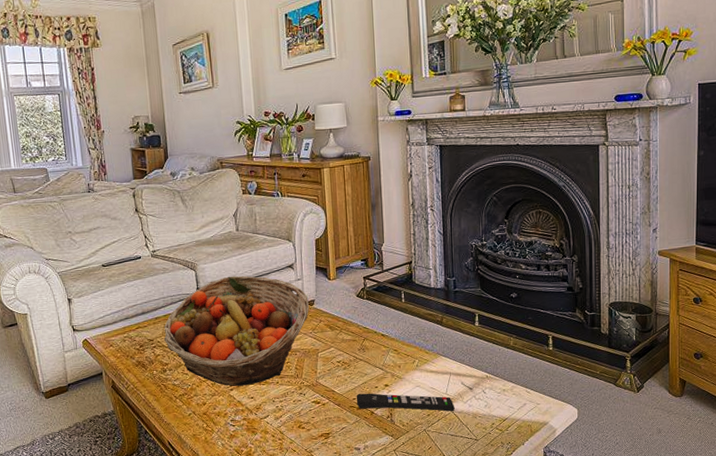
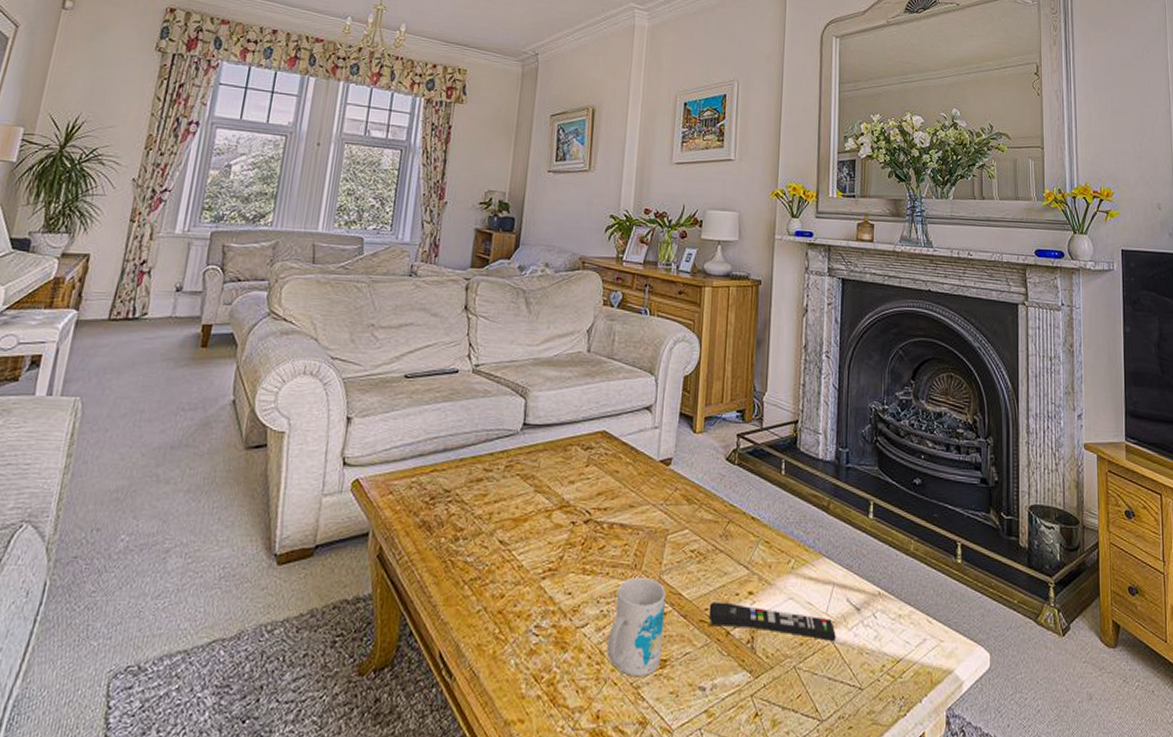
fruit basket: present [164,275,309,386] -> none [466,412,665,573]
mug: none [285,382,325,446] -> present [607,576,666,677]

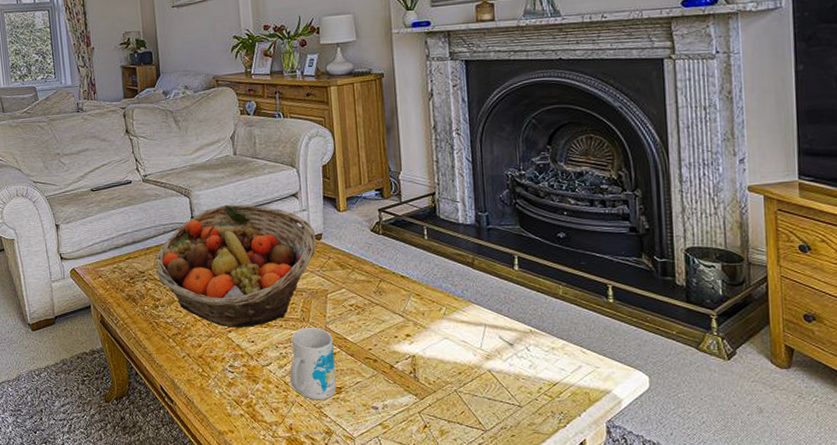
fruit basket: none [466,412,665,573] -> present [156,204,316,328]
remote control: present [708,602,836,641] -> none [372,343,492,370]

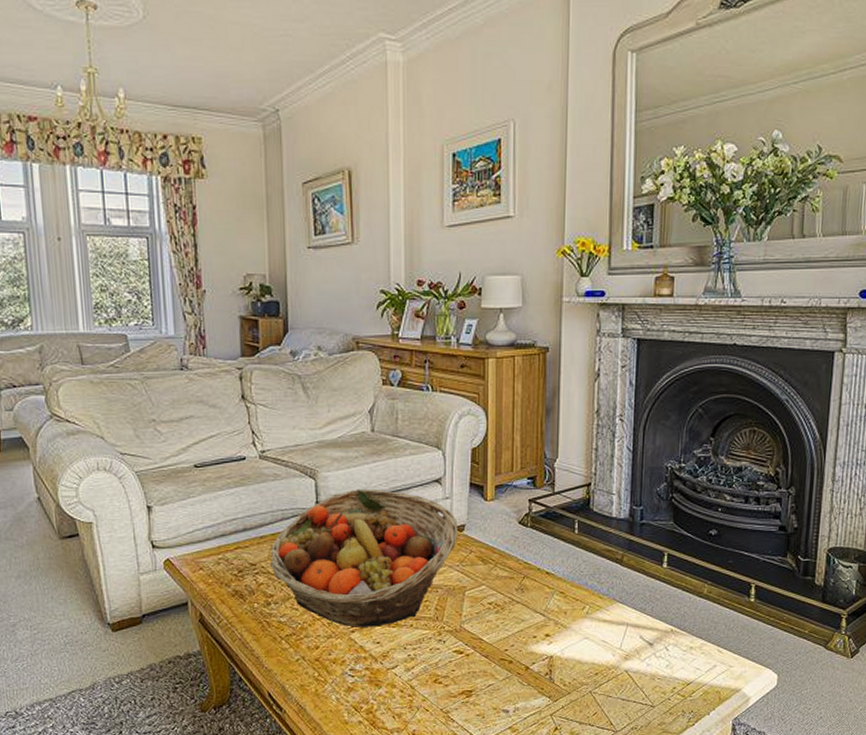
mug: present [290,327,337,401] -> none [417,626,467,705]

